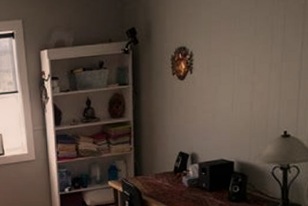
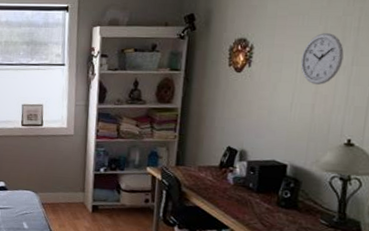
wall clock: none [236,33,274,83] -> present [300,33,344,85]

